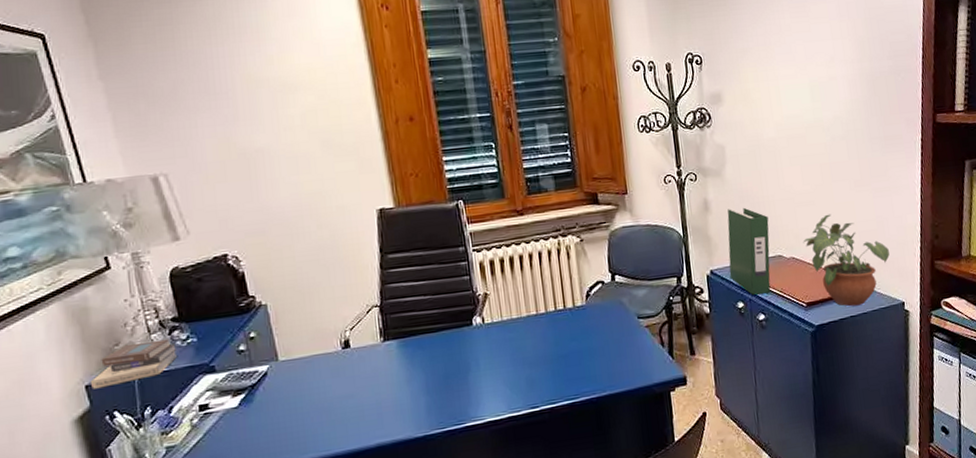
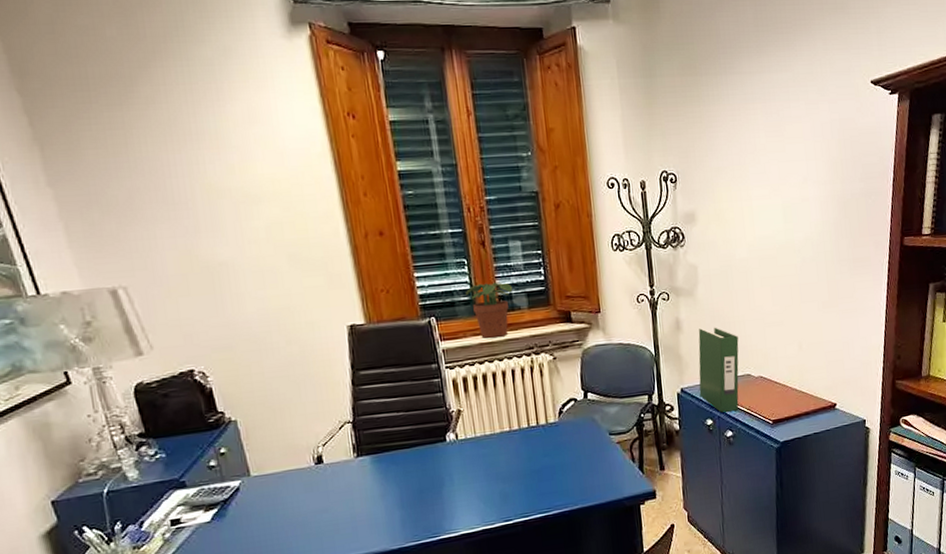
books: present [89,338,178,390] -> none [55,454,147,505]
potted plant: none [493,165,540,221] -> present [466,282,513,339]
potted plant: present [803,214,890,307] -> none [771,334,853,424]

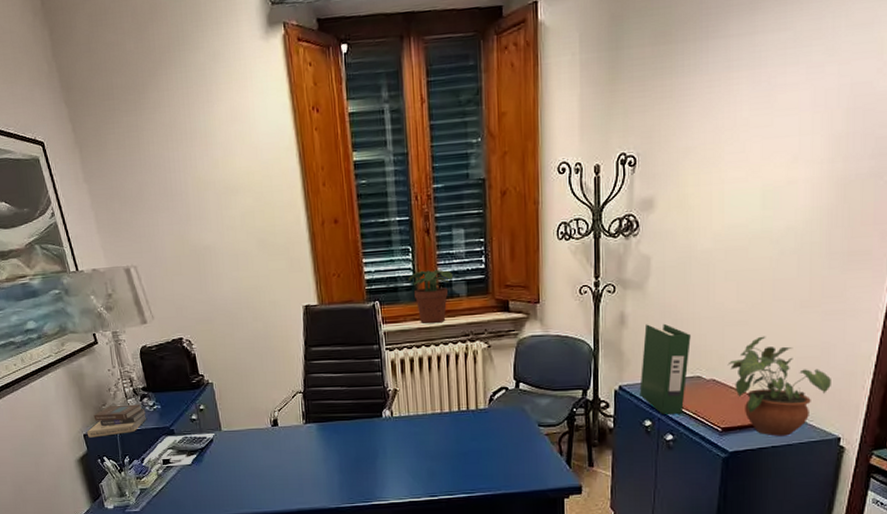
books: none [55,454,147,505] -> present [86,404,147,438]
potted plant: none [771,334,853,424] -> present [727,336,831,436]

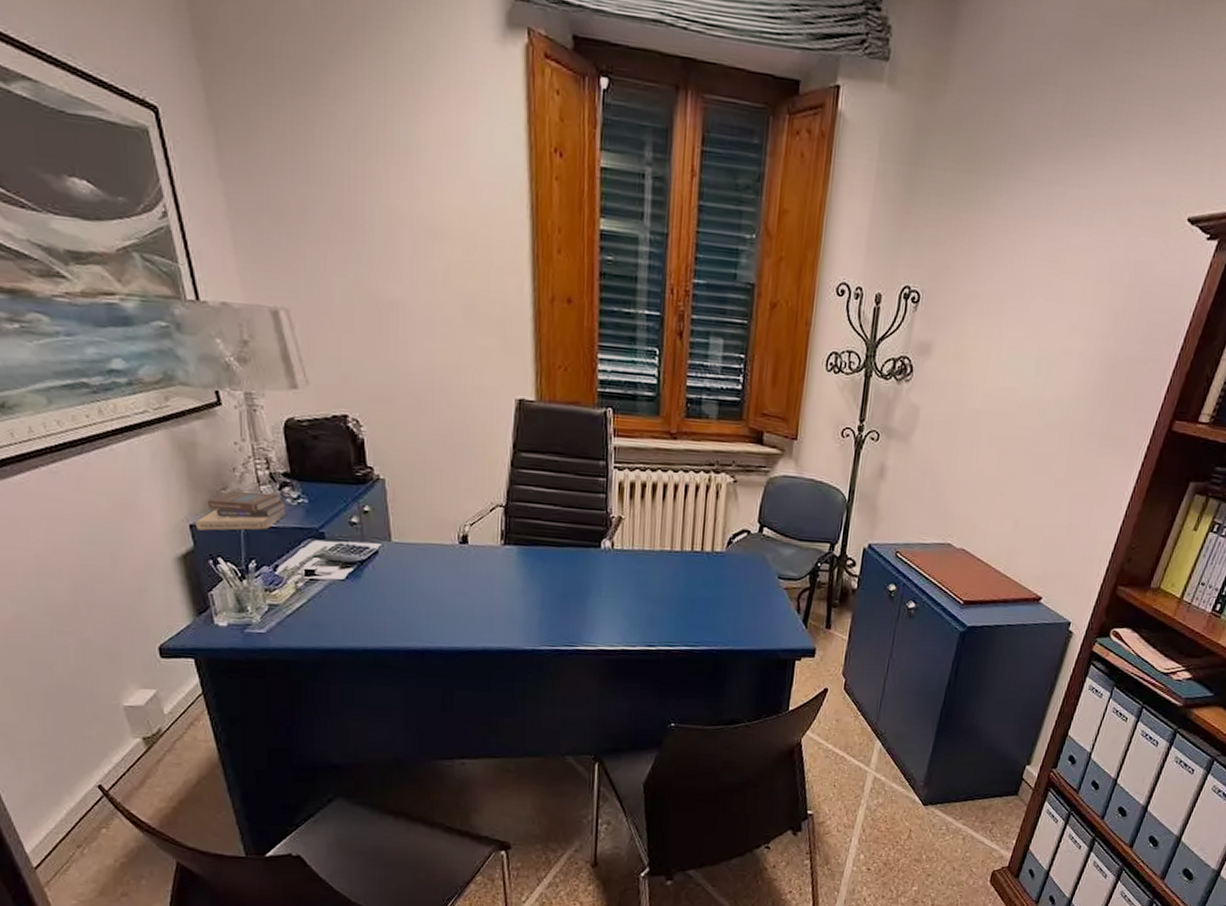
potted plant: present [409,269,454,324] -> none [651,380,705,446]
binder: present [639,323,691,415] -> none [888,480,948,583]
potted plant: present [727,336,831,436] -> none [978,509,1072,616]

